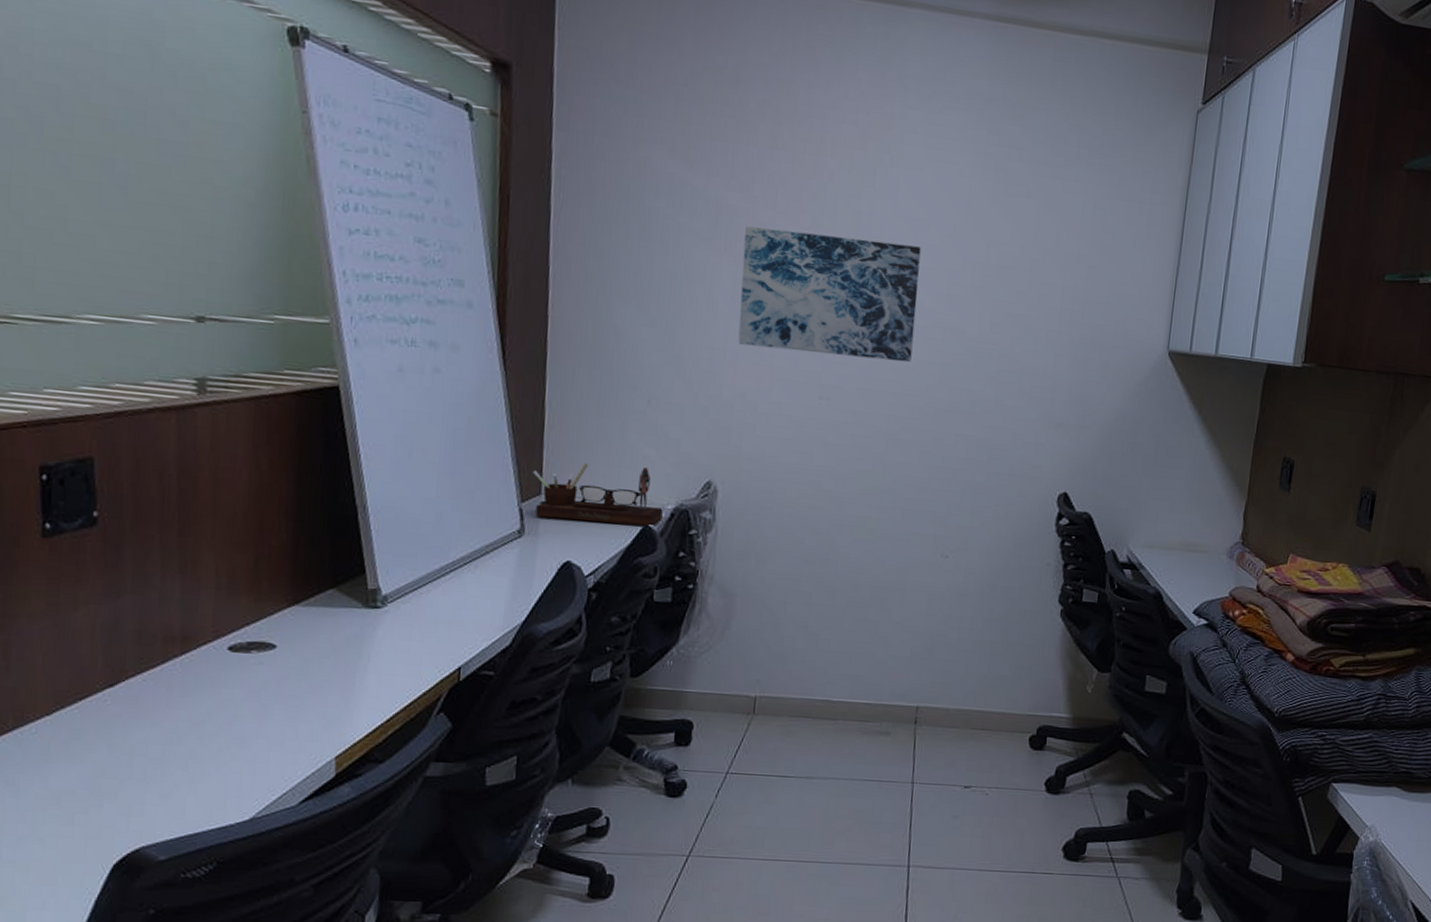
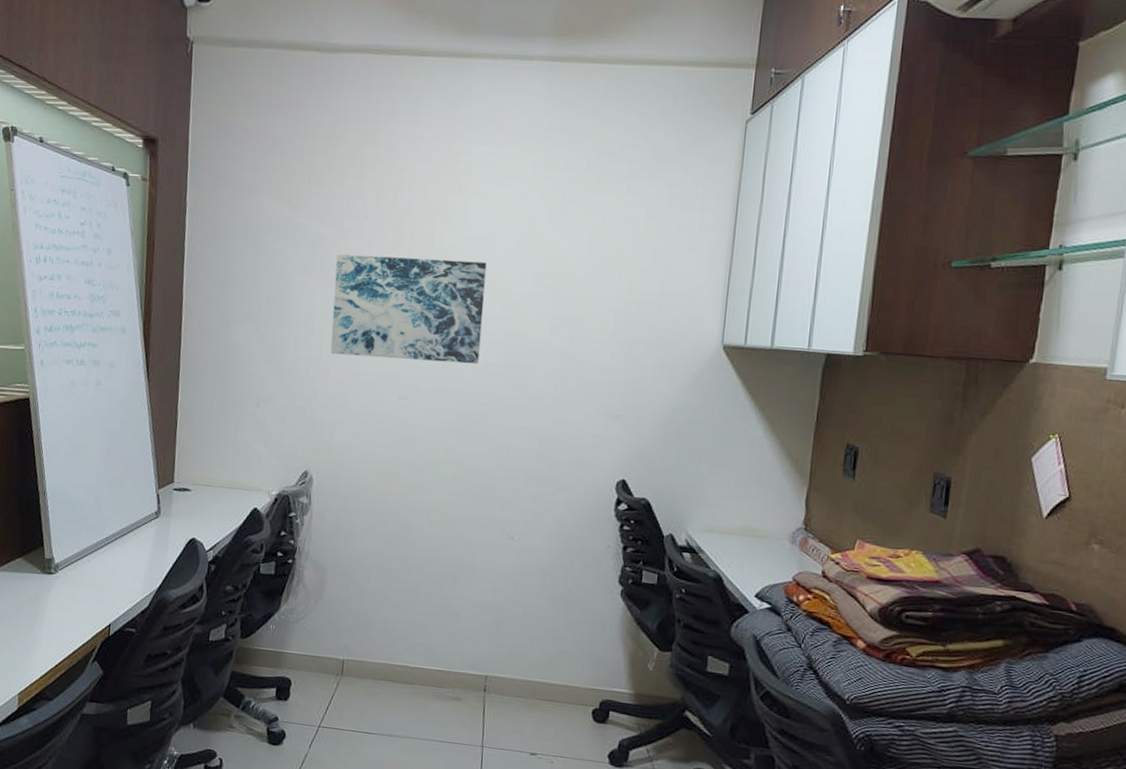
desk organizer: present [533,463,663,526] -> none [167,456,269,509]

